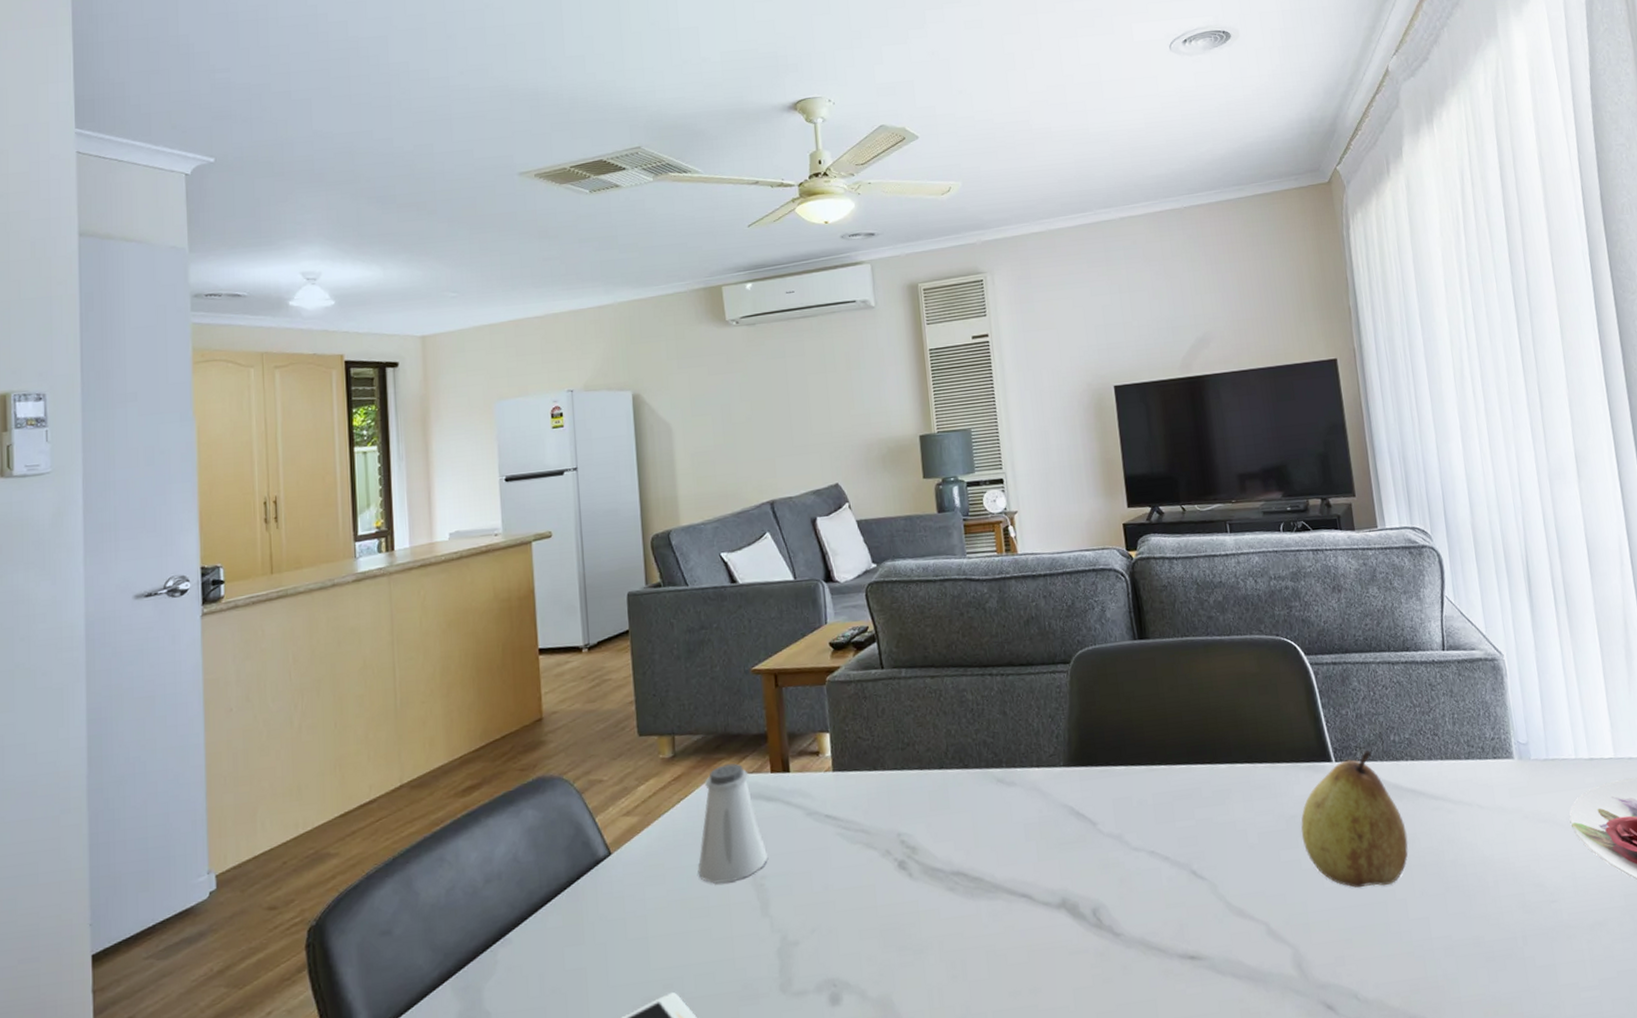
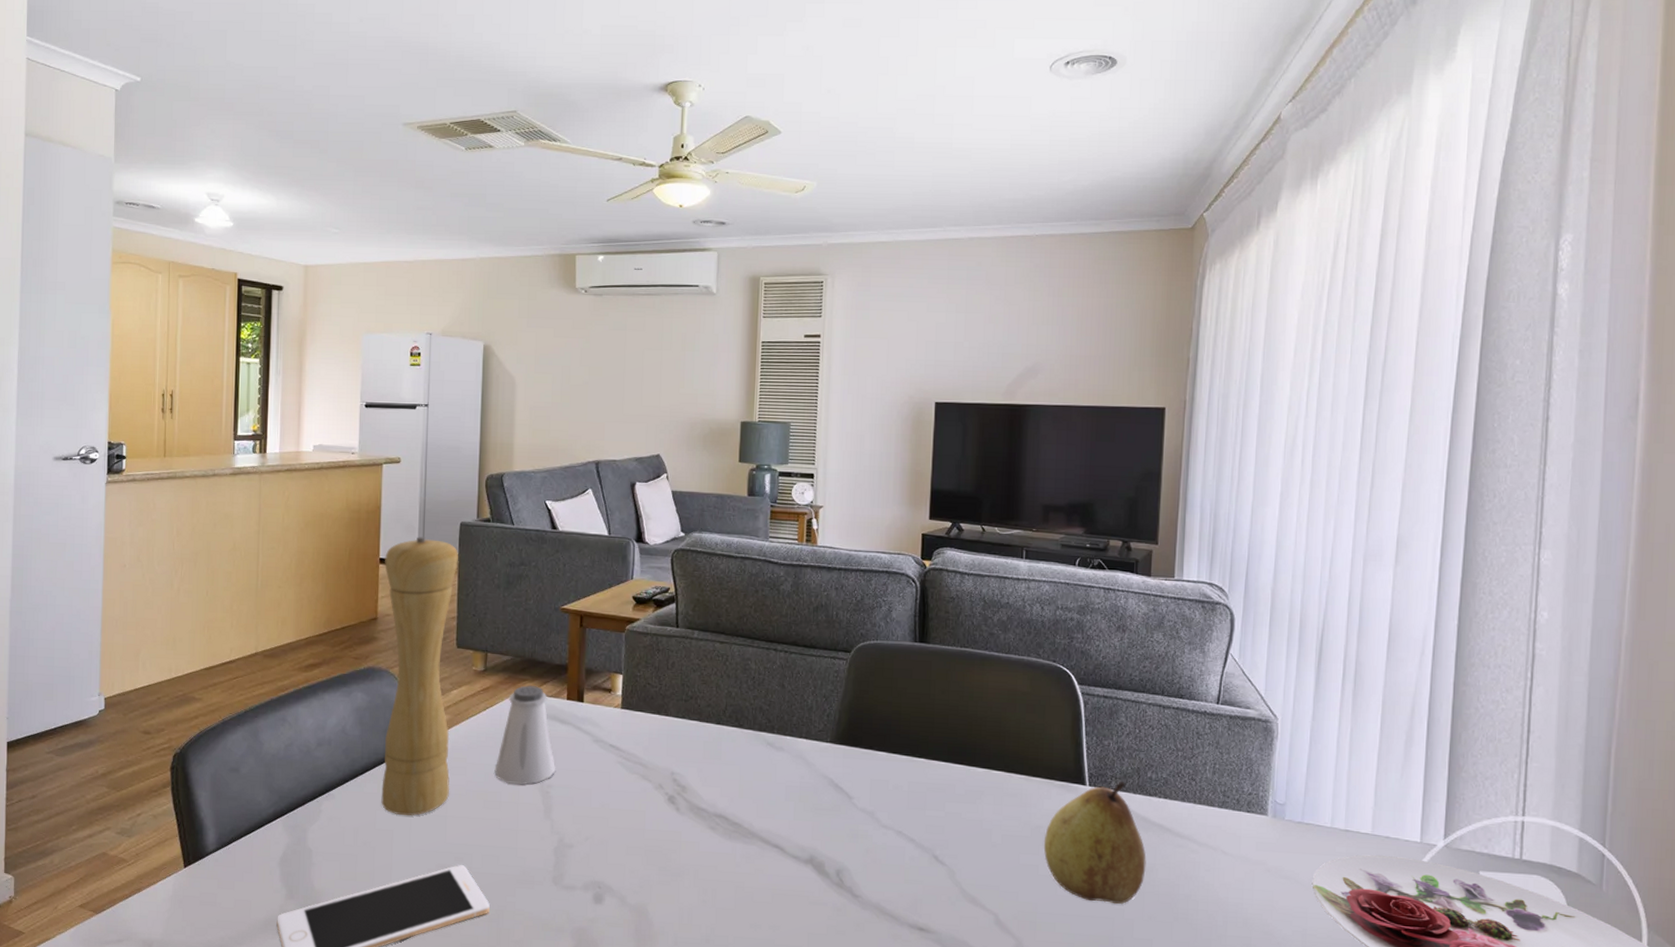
pepper mill: none [544,616,649,948] -> present [381,537,458,817]

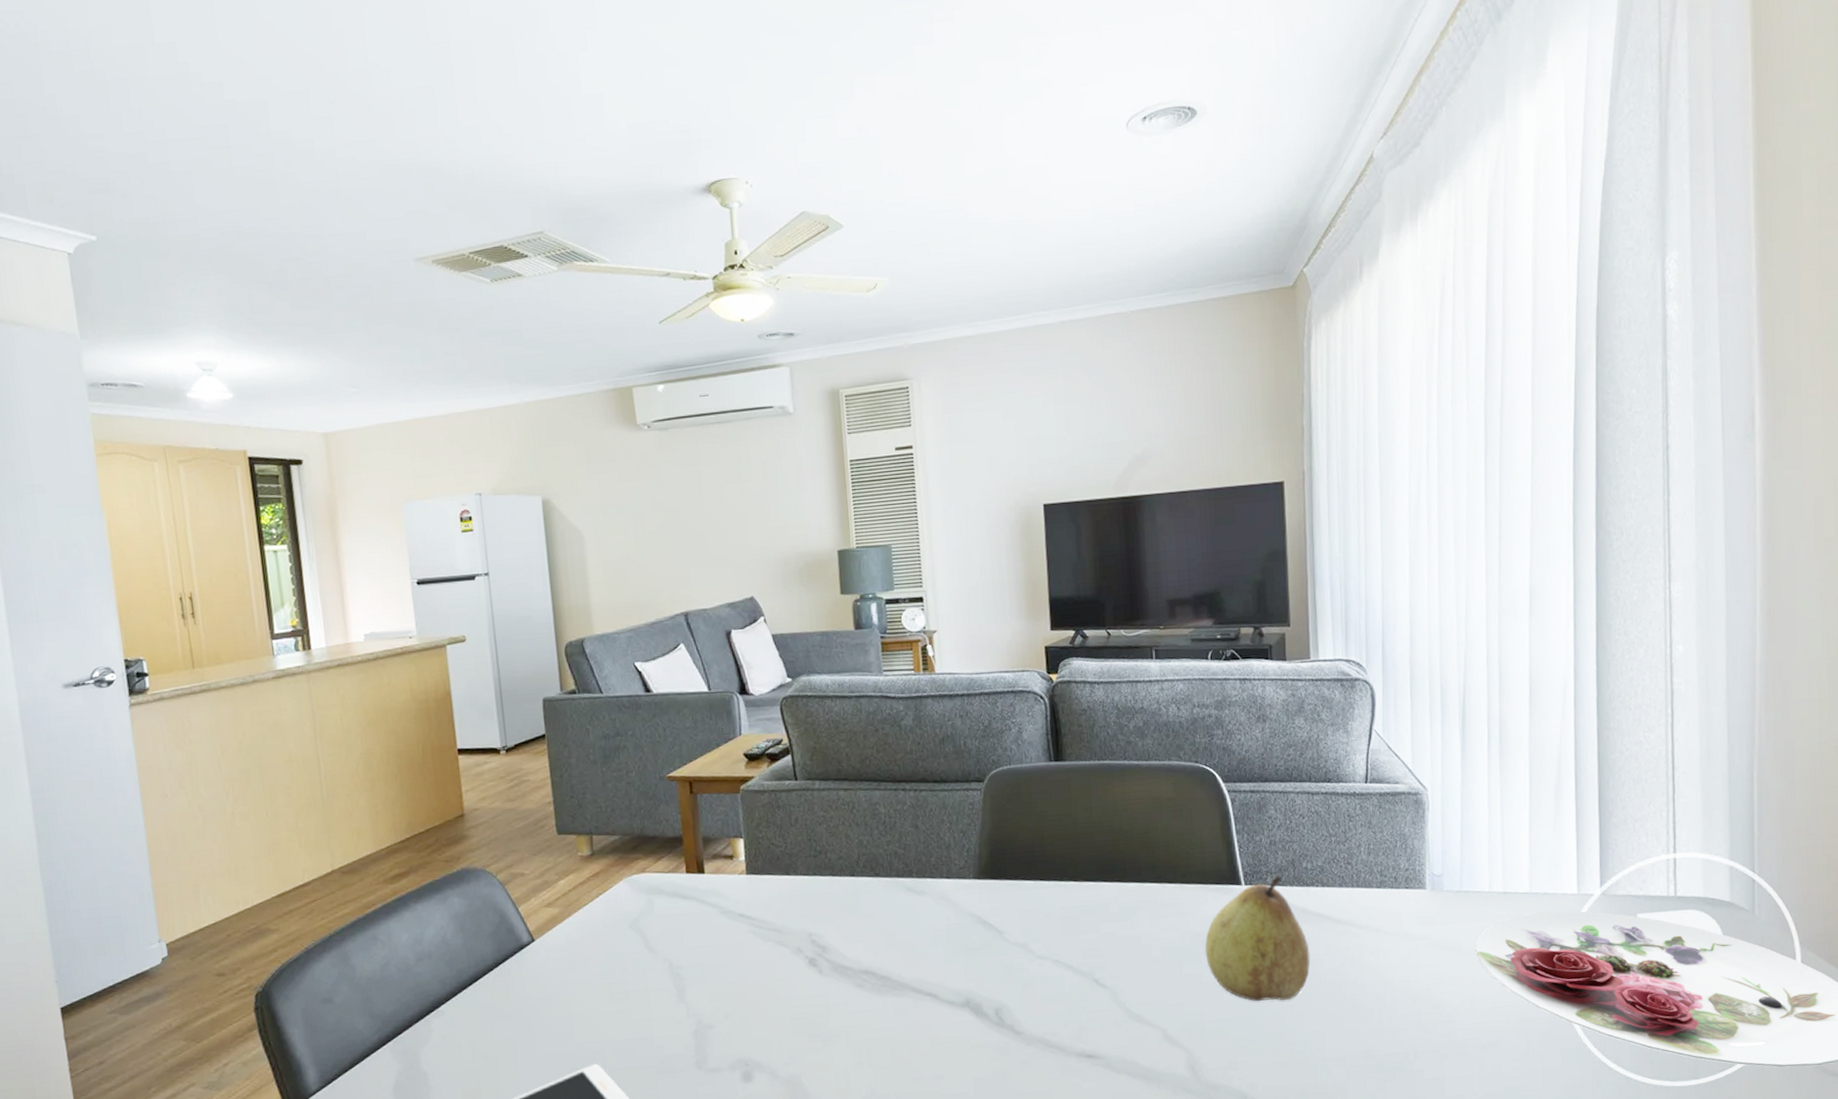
pepper mill: present [381,537,458,817] -> none [463,719,571,1022]
saltshaker: present [494,684,556,785] -> none [616,863,684,972]

